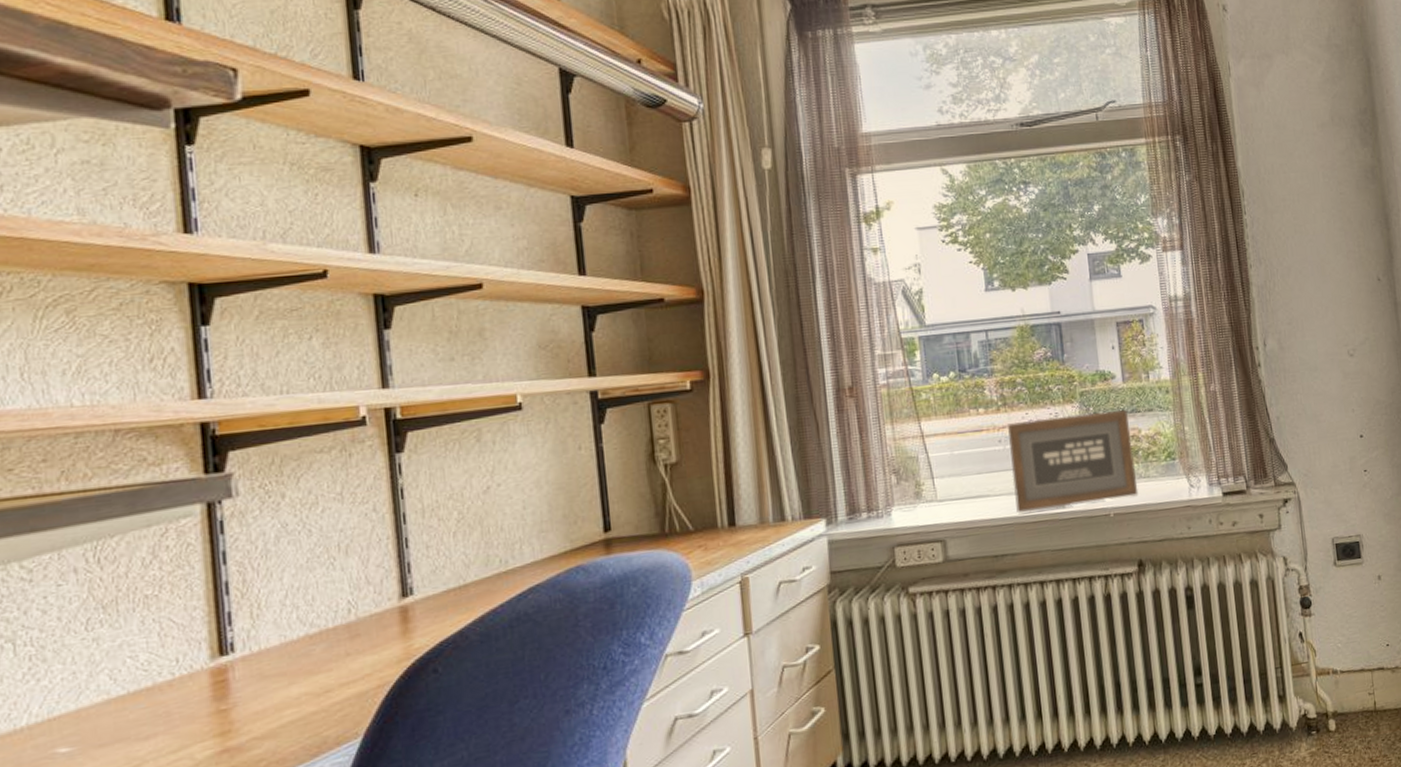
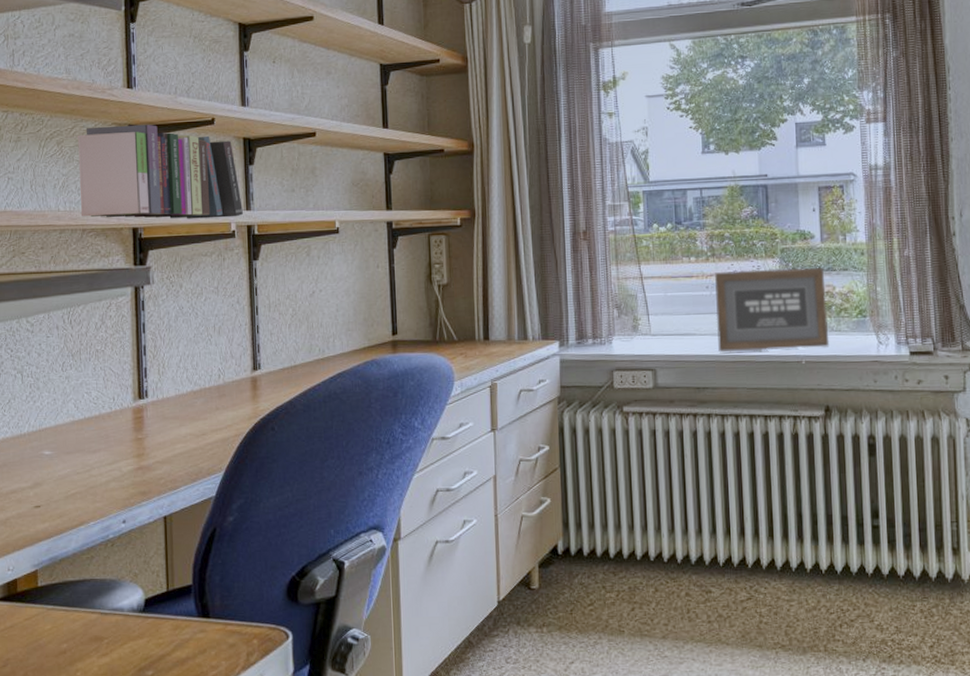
books: none [101,280,377,413] -> present [78,124,243,219]

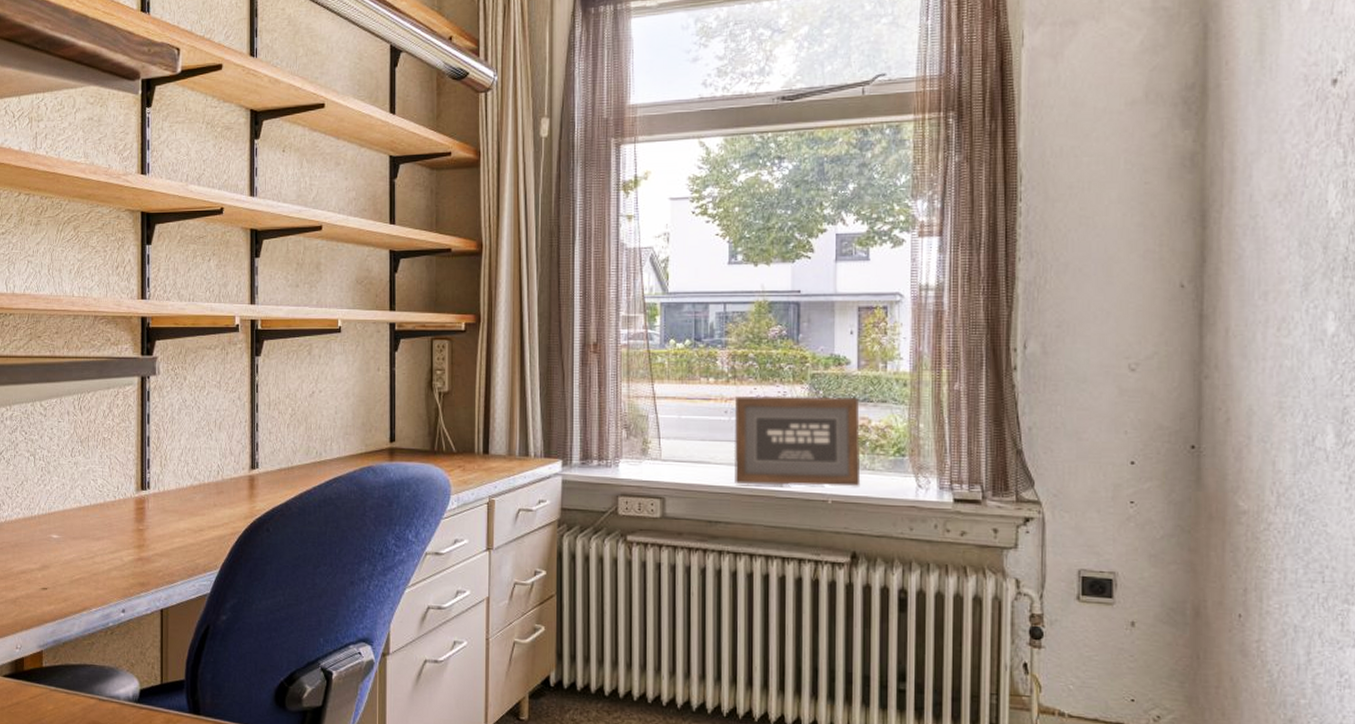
books: present [78,124,243,219] -> none [93,211,247,311]

